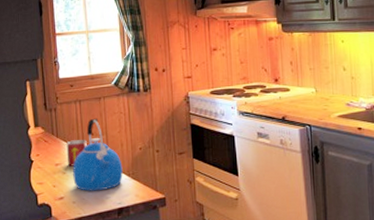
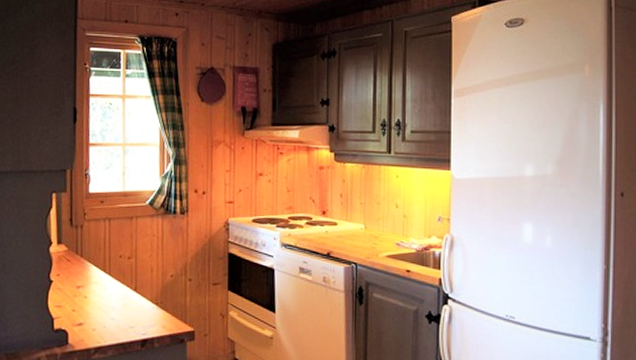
mug: present [66,140,87,166] -> none [90,261,114,290]
kettle: present [73,118,123,191] -> none [95,239,151,319]

